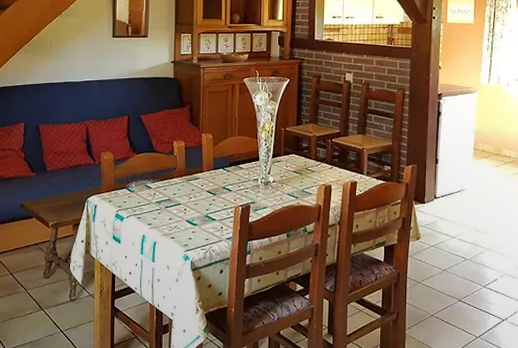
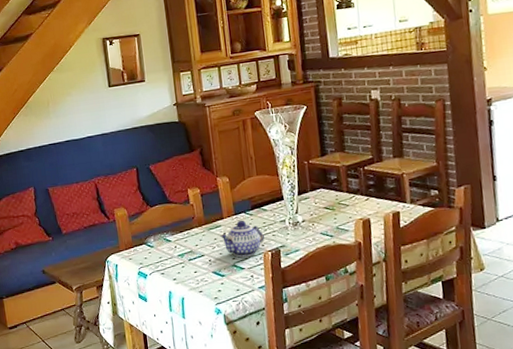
teapot: none [197,175,237,210] -> present [219,220,265,258]

